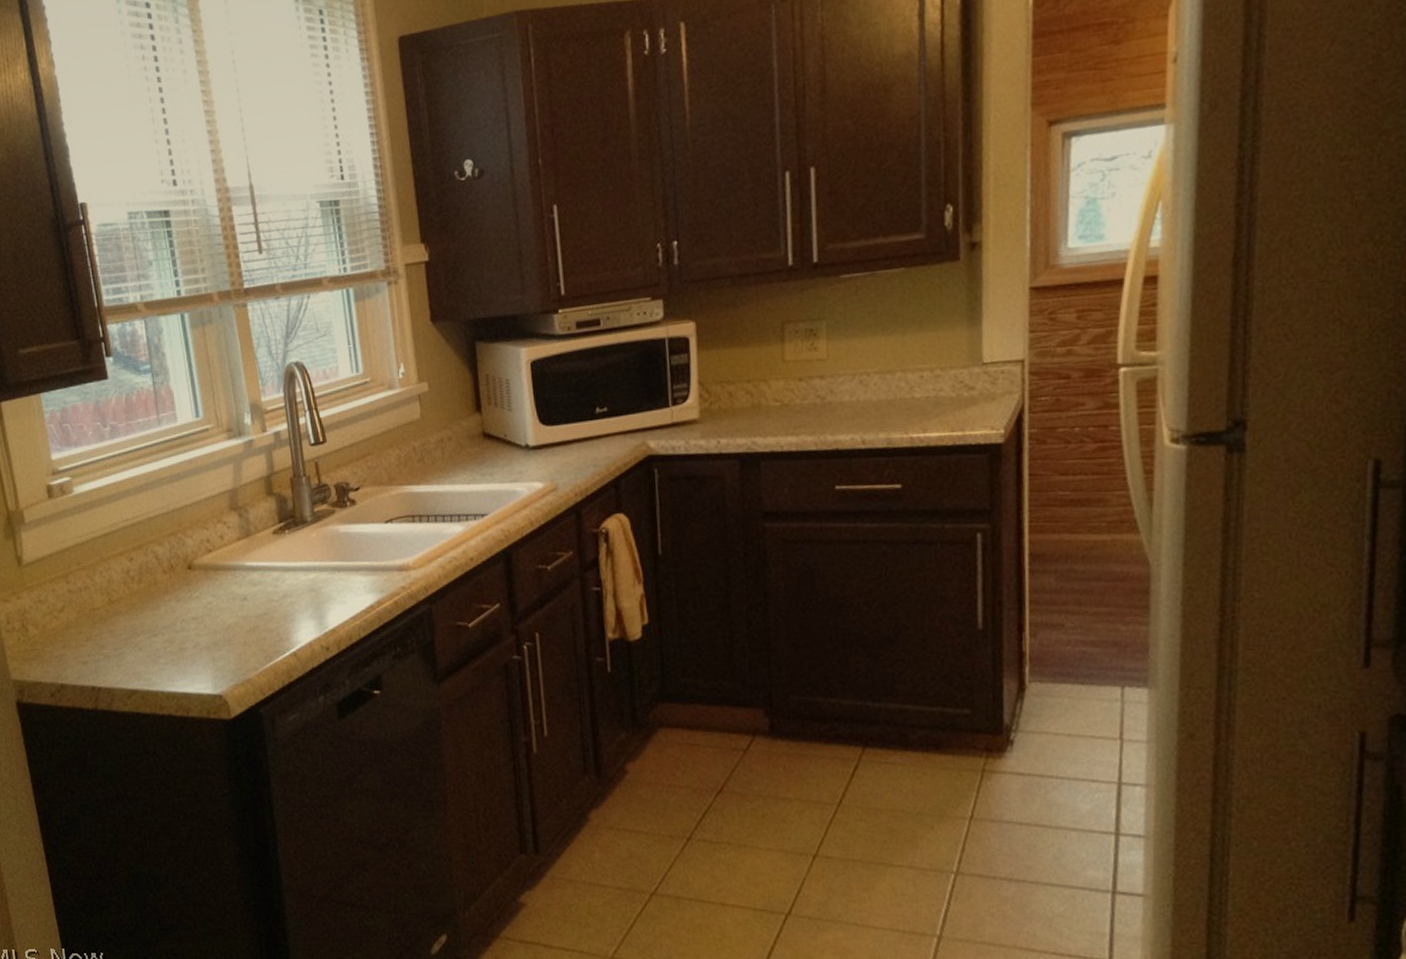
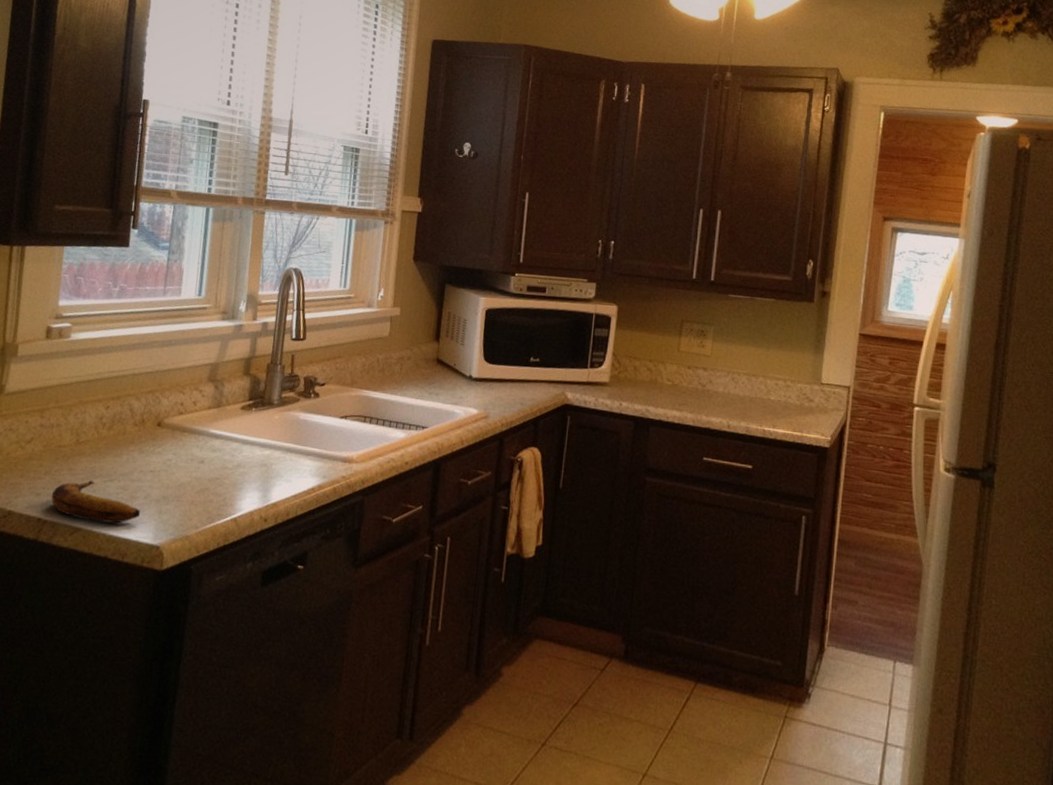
banana: none [98,639,194,681] -> present [51,481,140,524]

